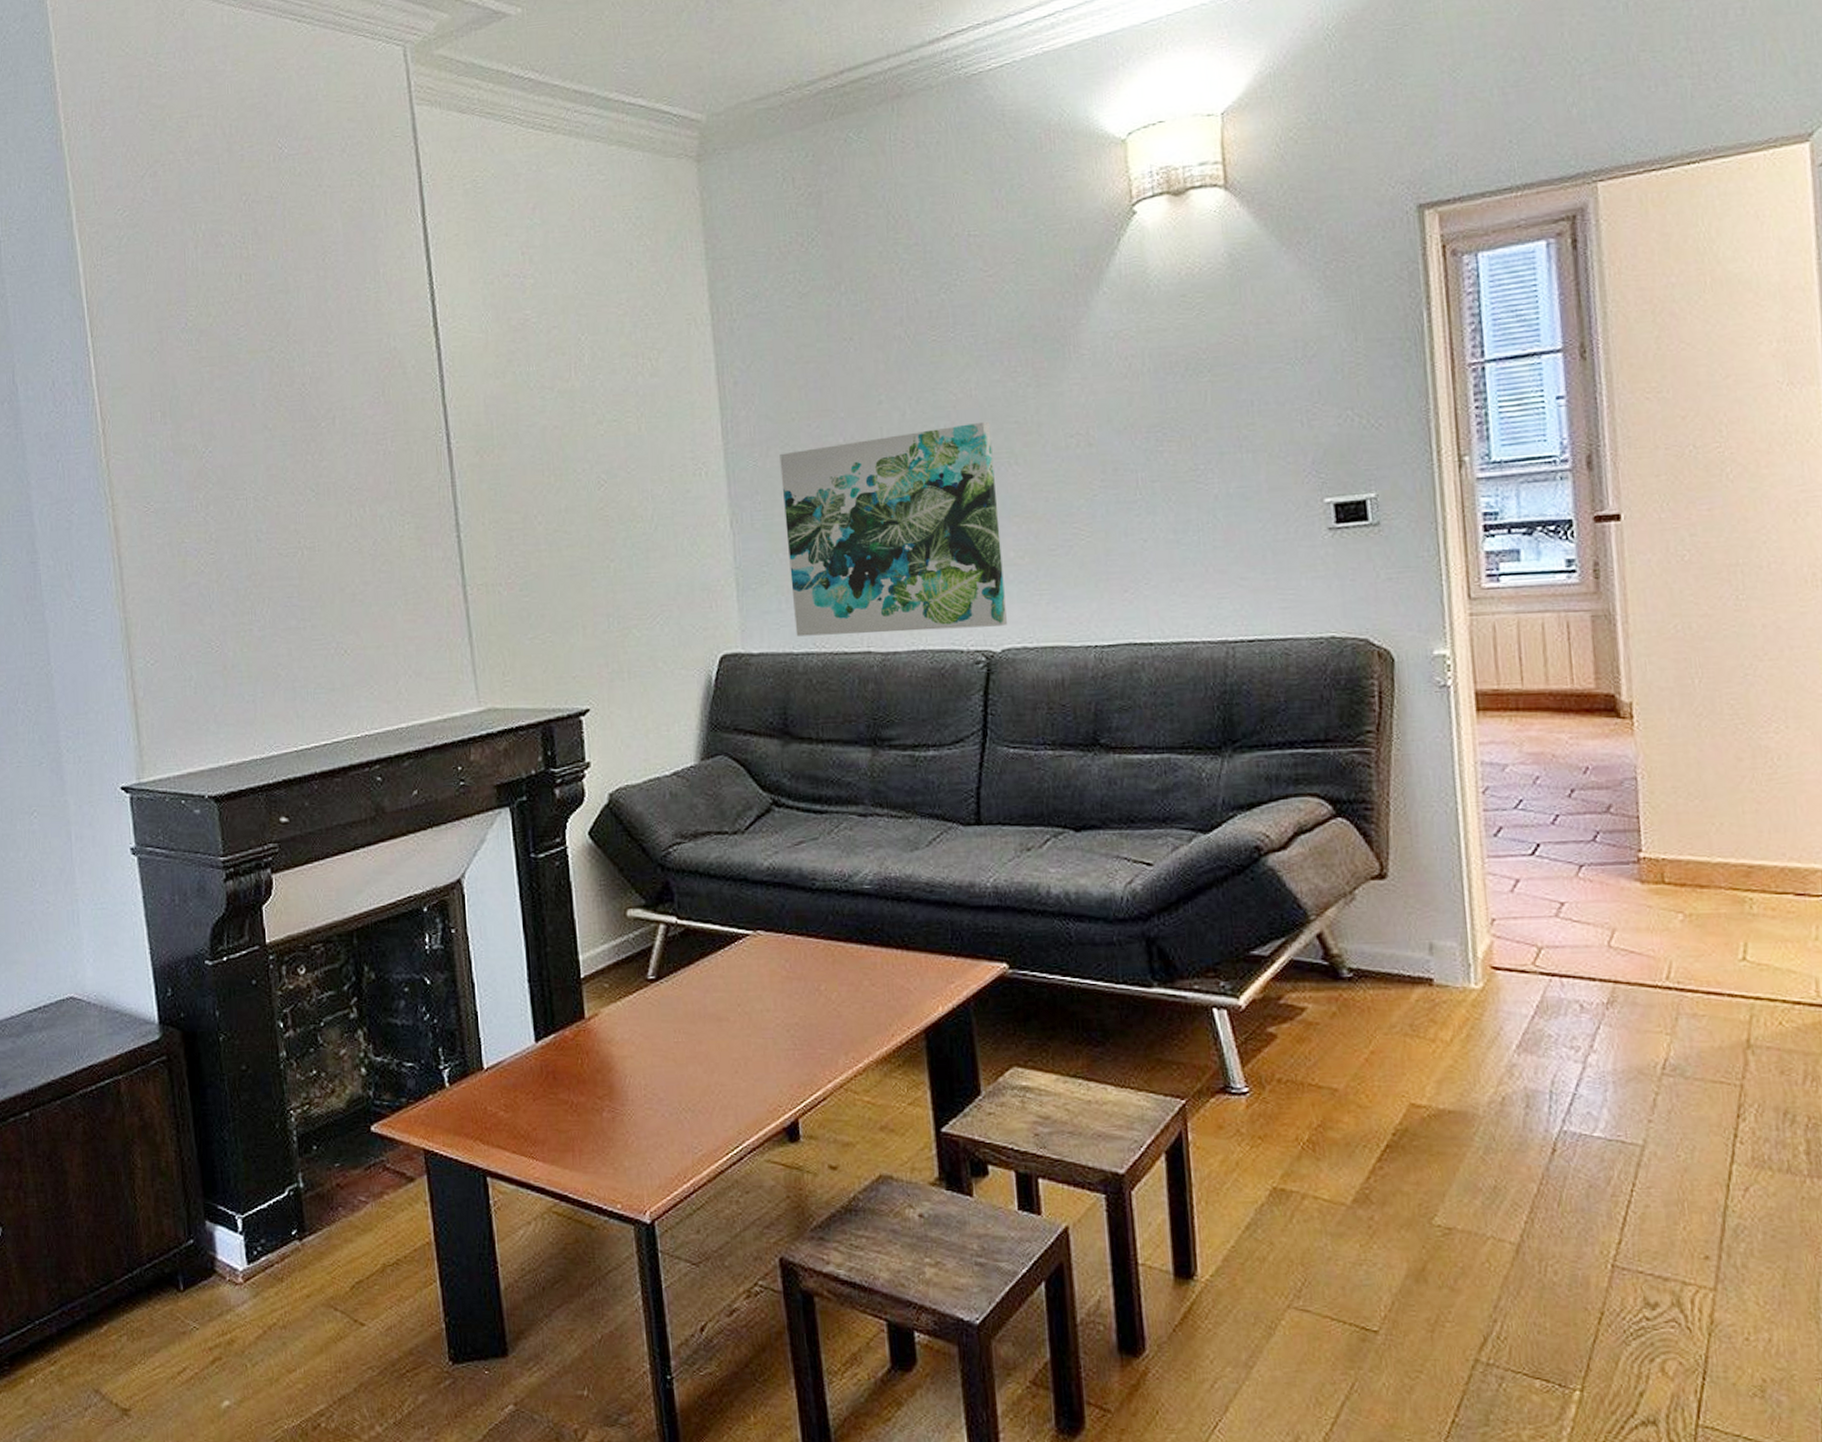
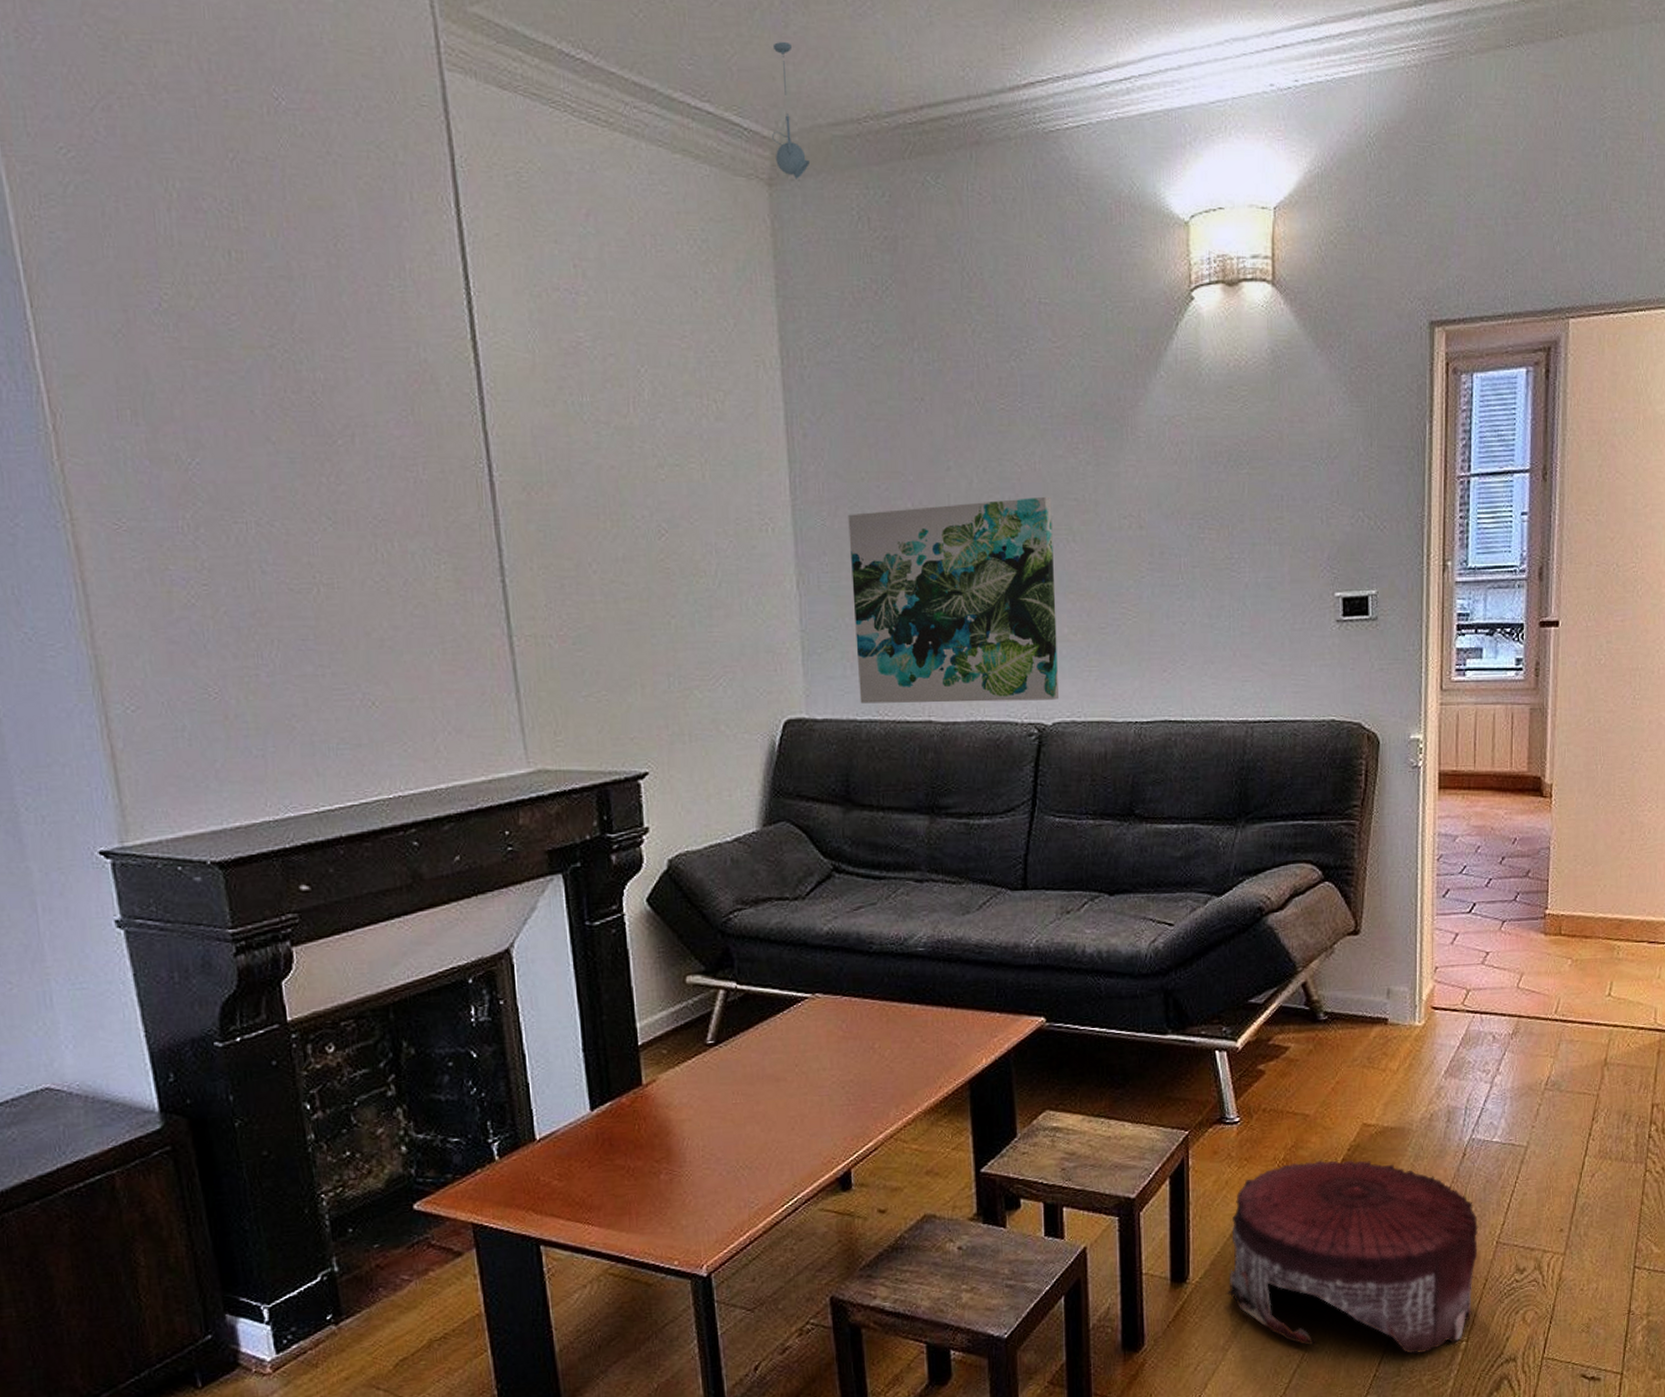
pendant light: none [699,35,736,153] -> present [772,42,811,179]
pouf: none [1244,1145,1586,1399] -> present [1225,1160,1479,1354]

